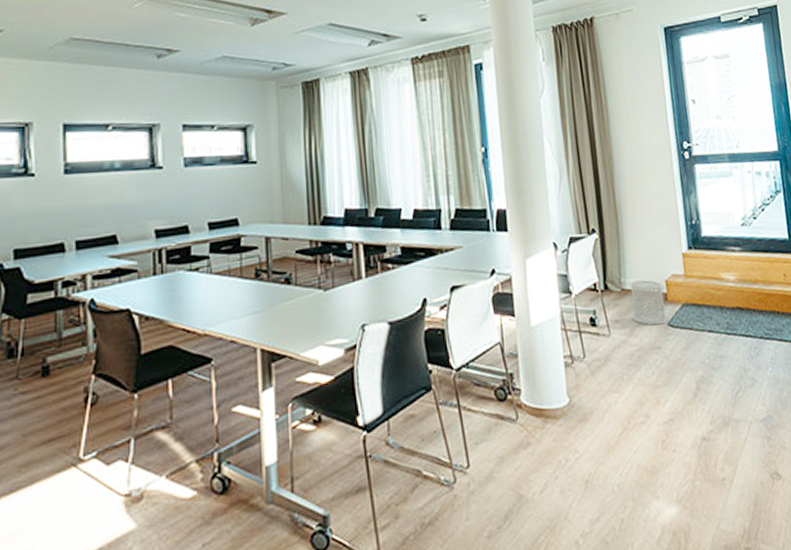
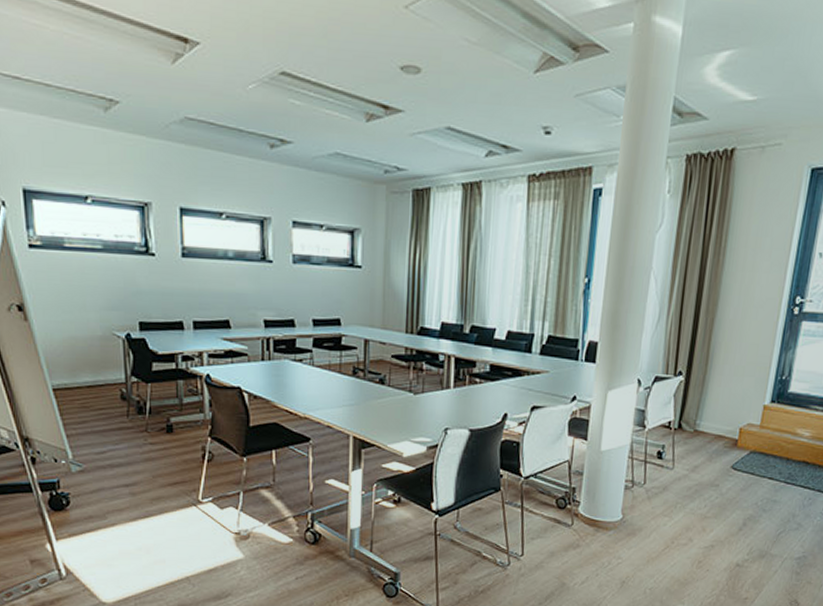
wastebasket: present [629,280,667,326] -> none [699,424,736,466]

